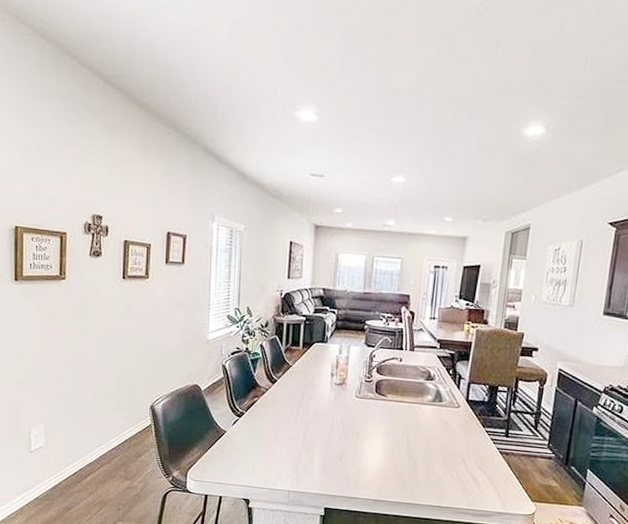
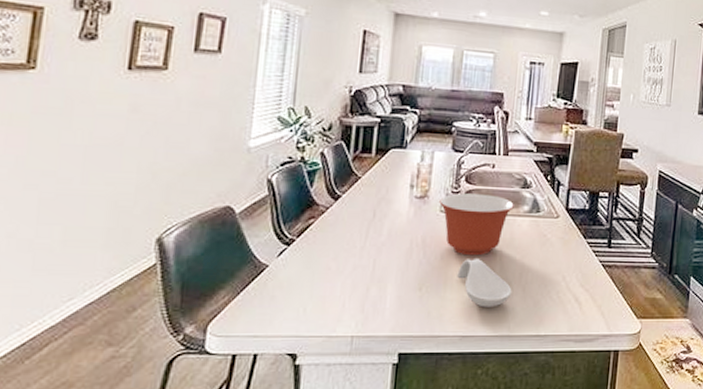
mixing bowl: none [355,382,419,436] -> present [439,193,514,256]
spoon rest: none [370,437,417,479] -> present [457,259,512,307]

